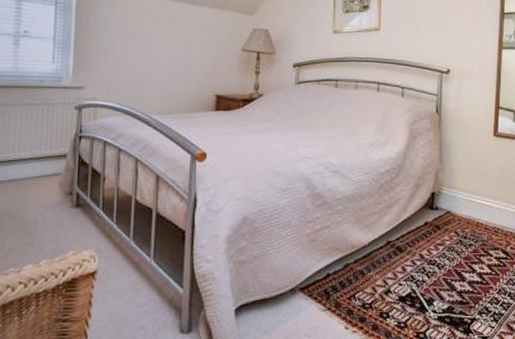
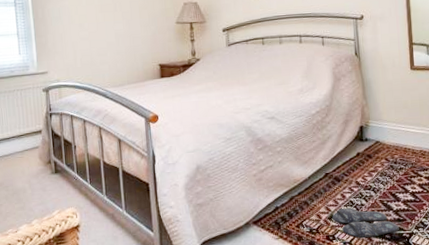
slippers: none [389,283,461,320] -> present [332,208,399,238]

